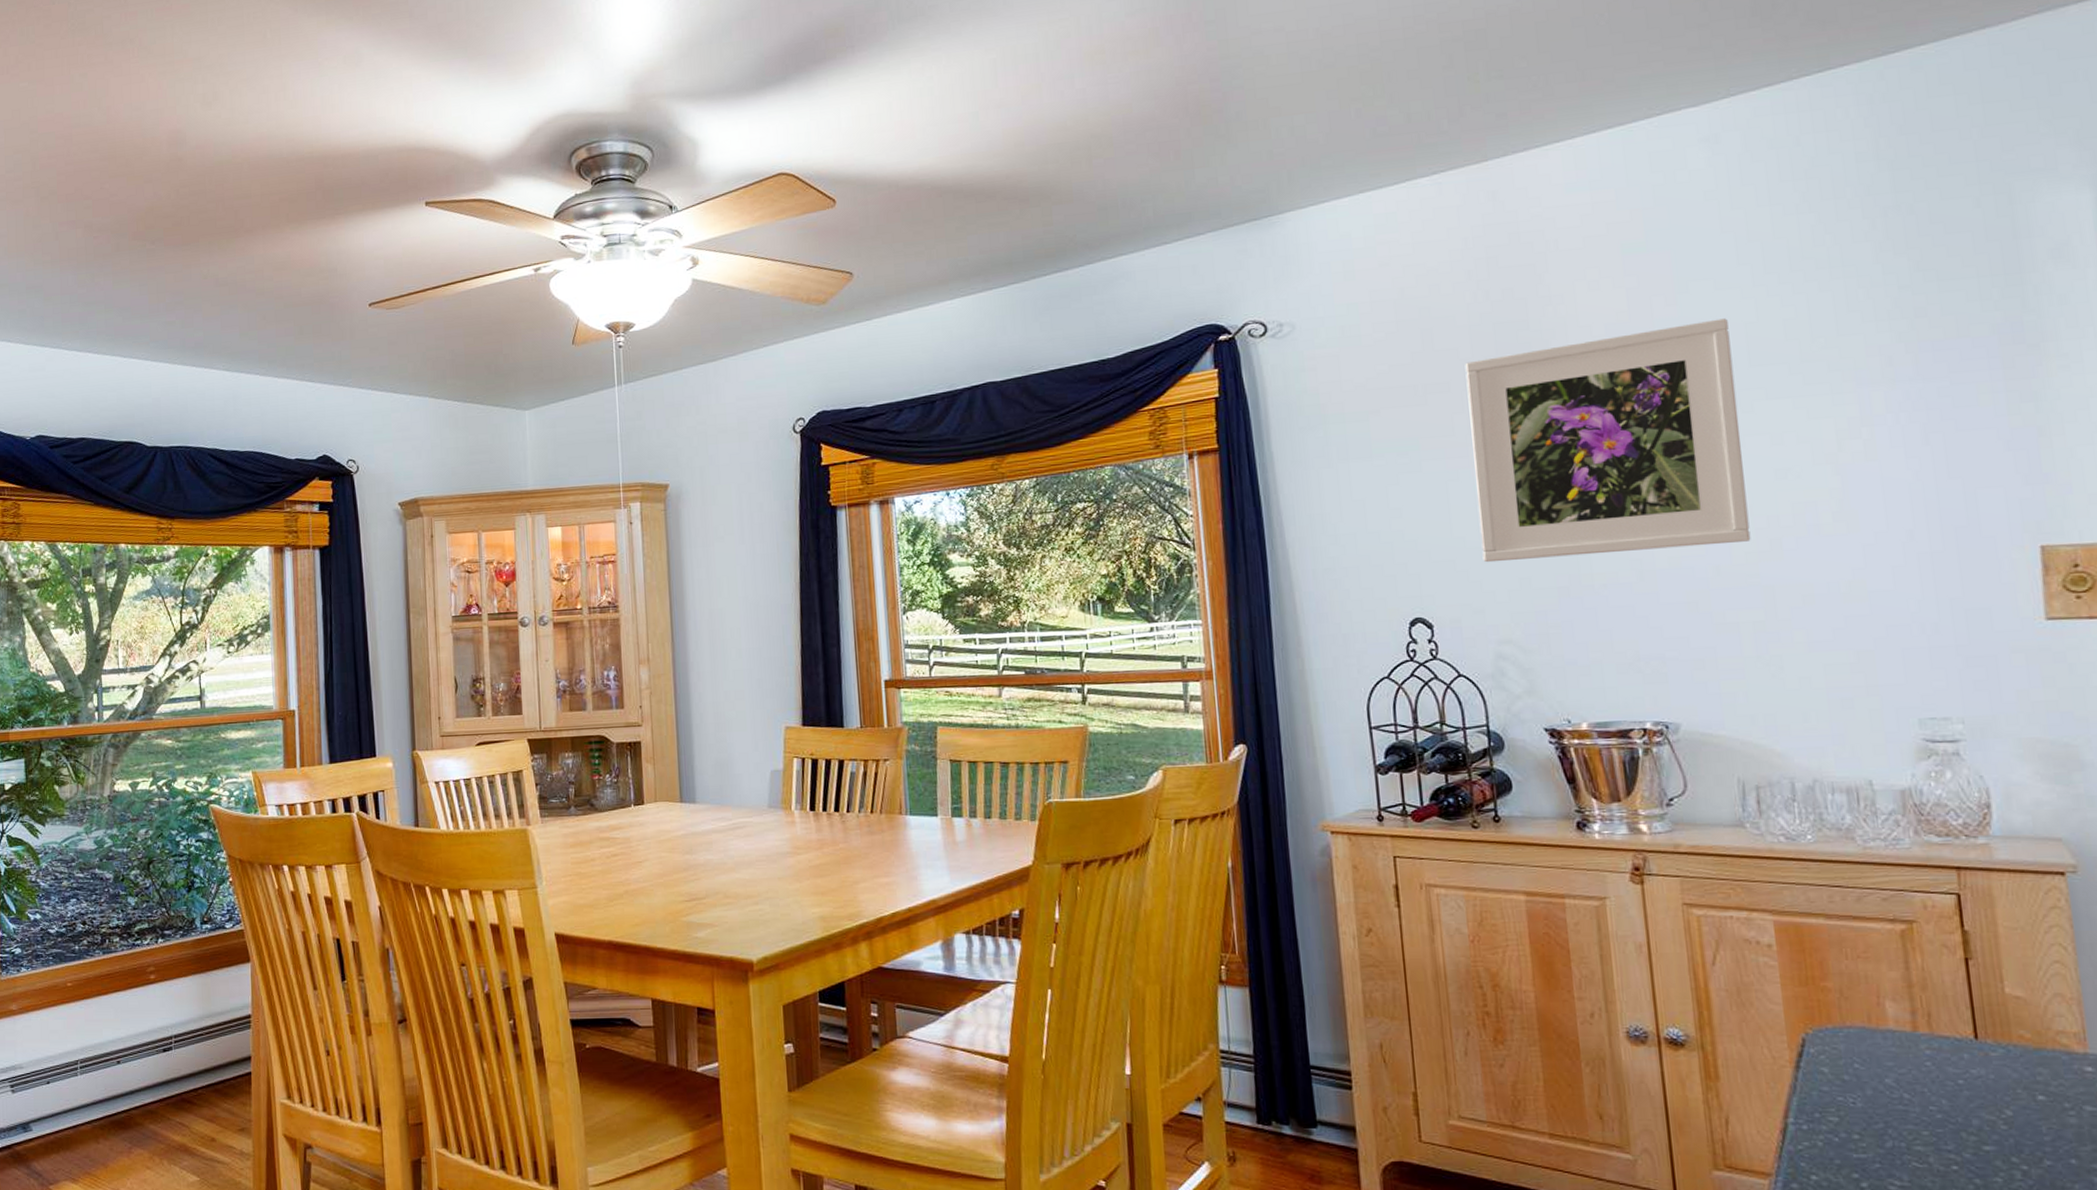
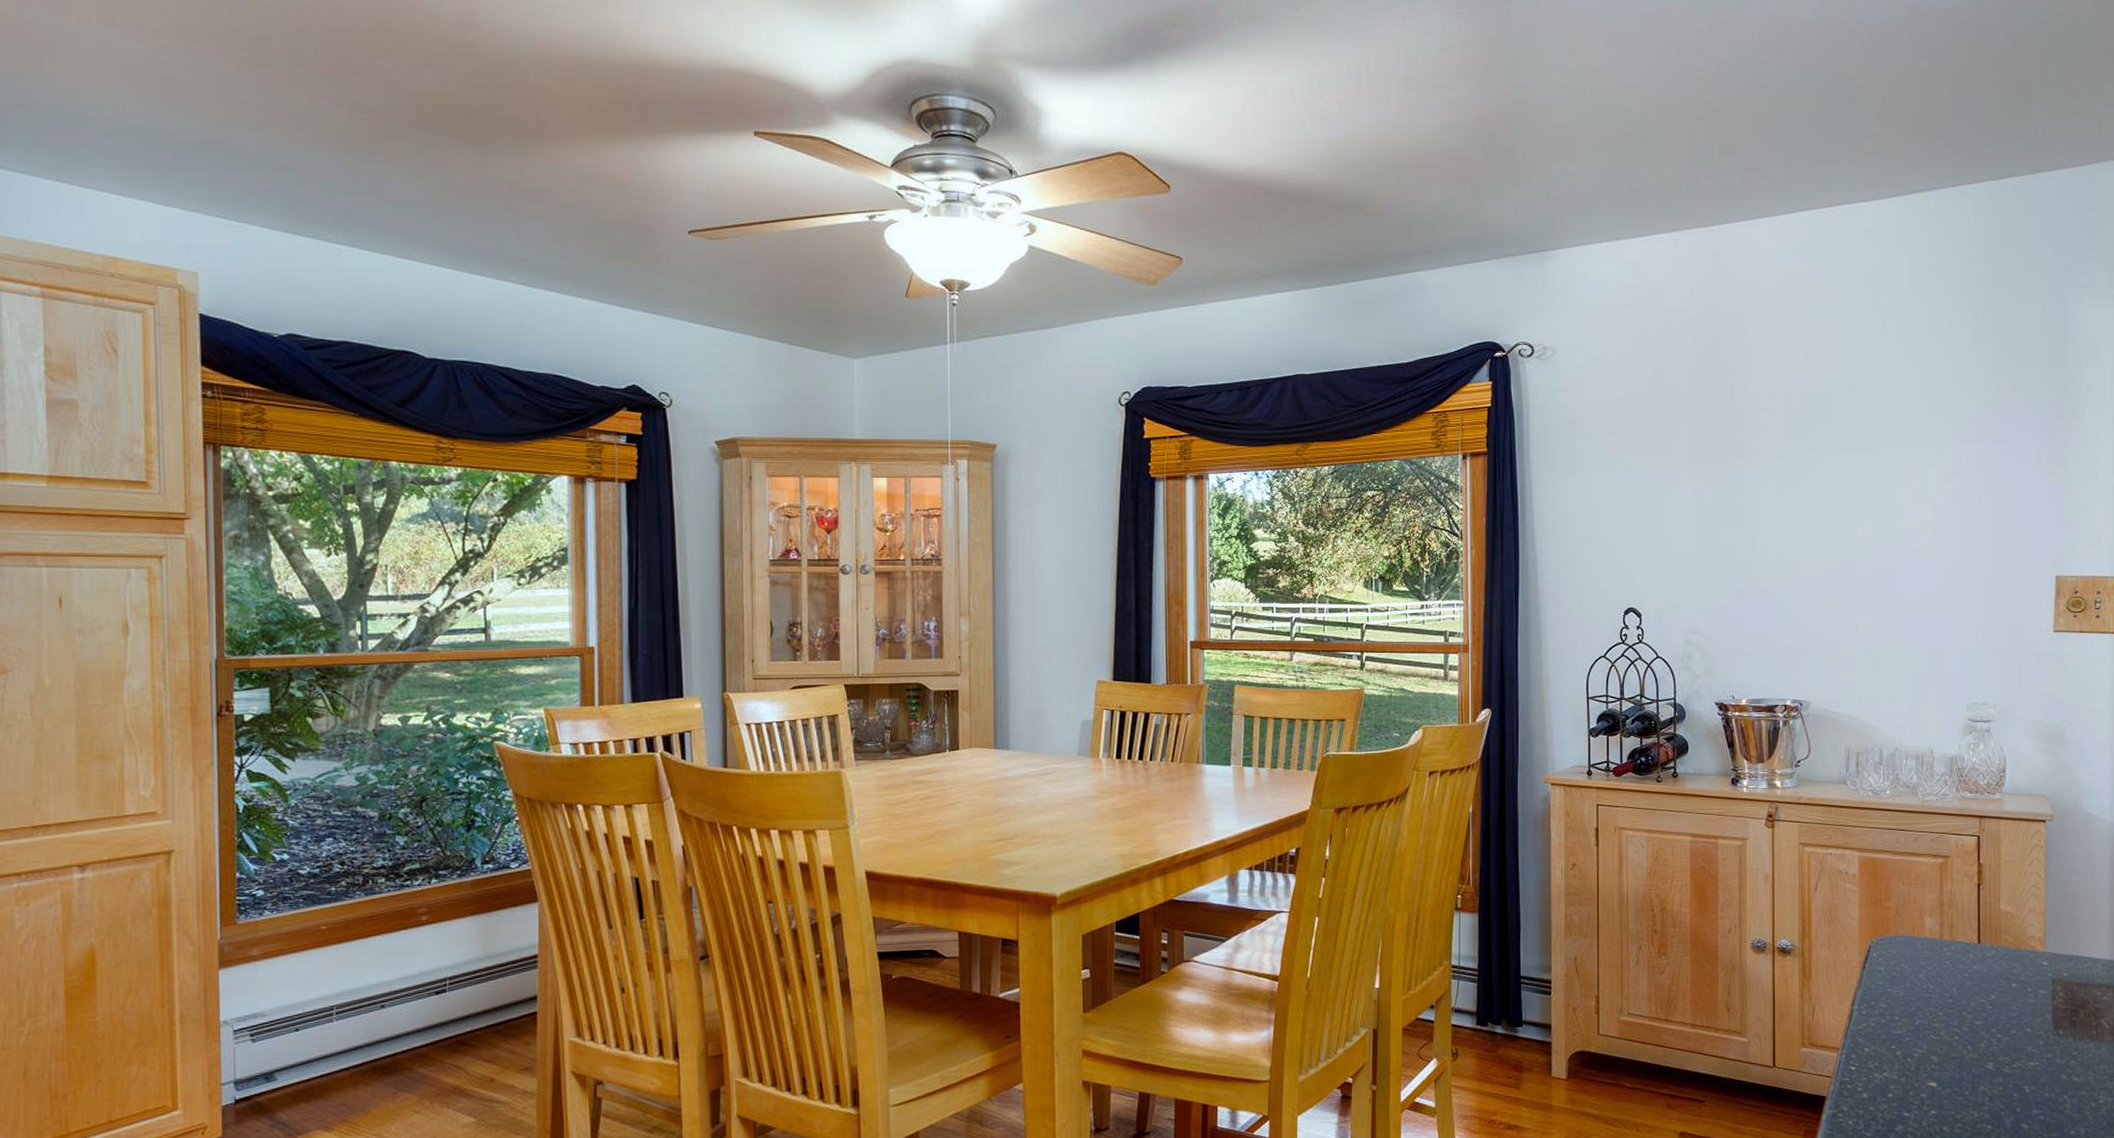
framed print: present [1465,318,1751,563] -> none [1682,379,1872,565]

